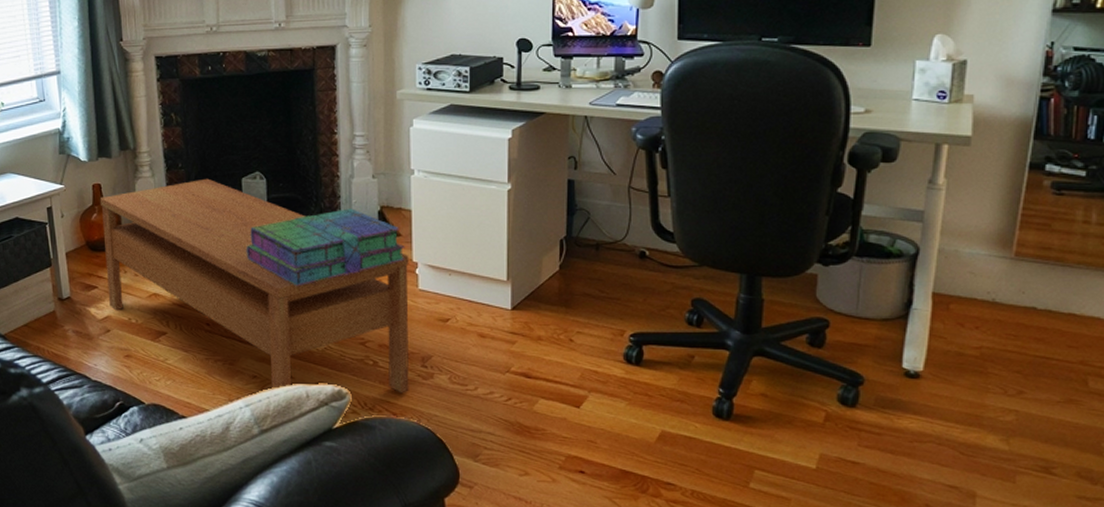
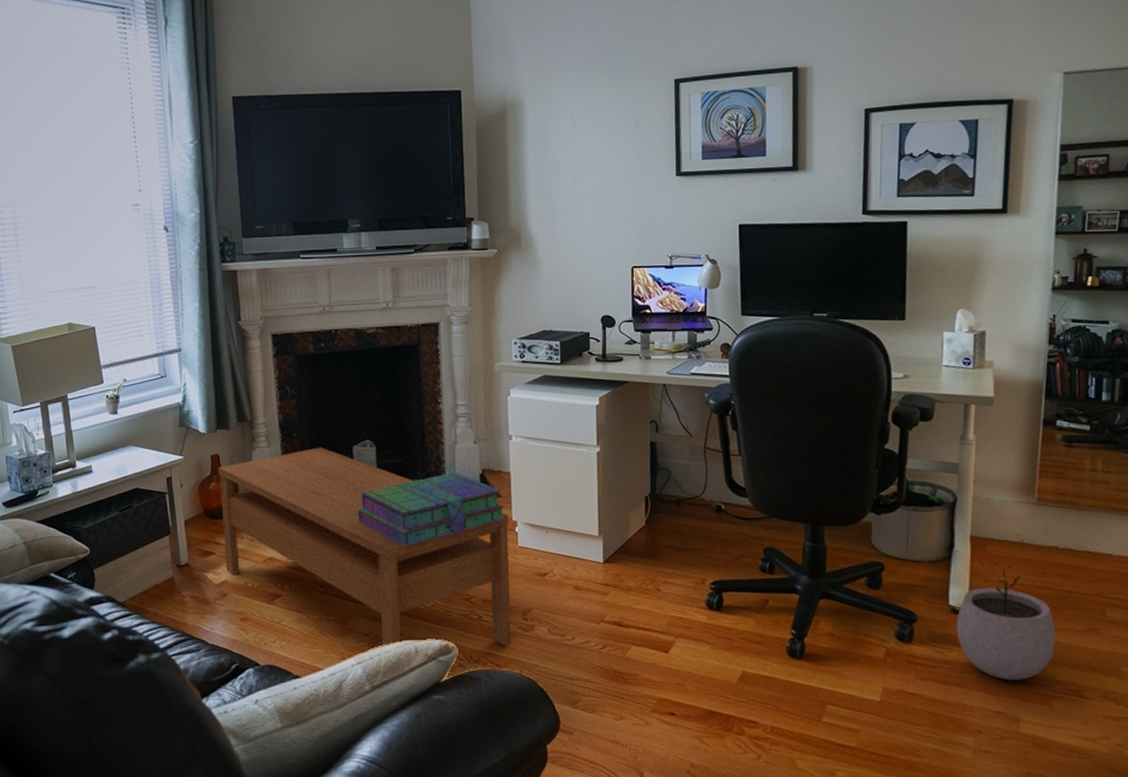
plant pot: none [910,331,1026,453] -> present [956,569,1056,680]

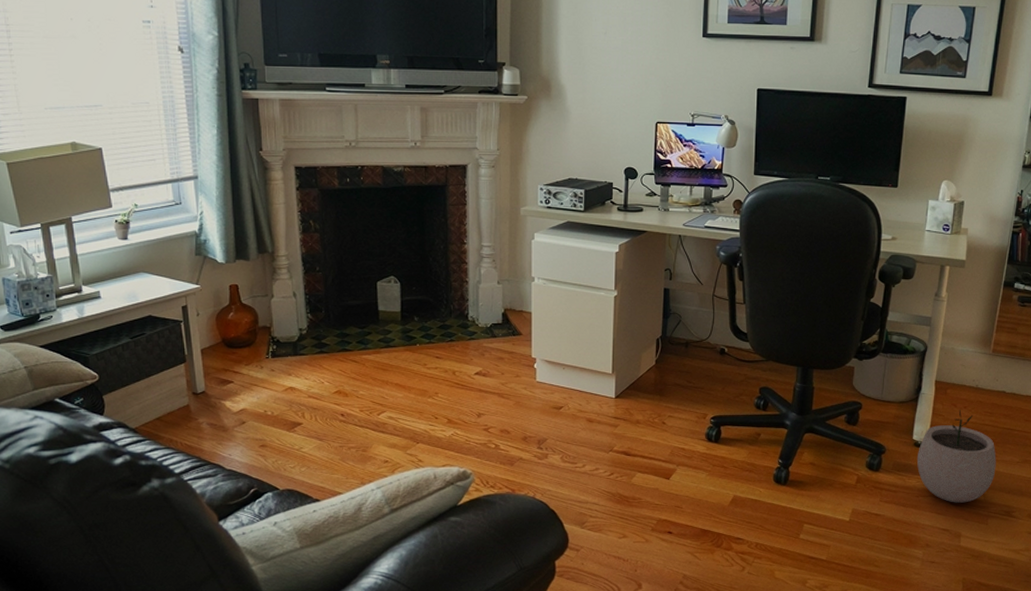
coffee table: present [218,447,512,646] -> none [236,281,529,472]
stack of books: present [357,472,505,546] -> none [380,310,525,379]

